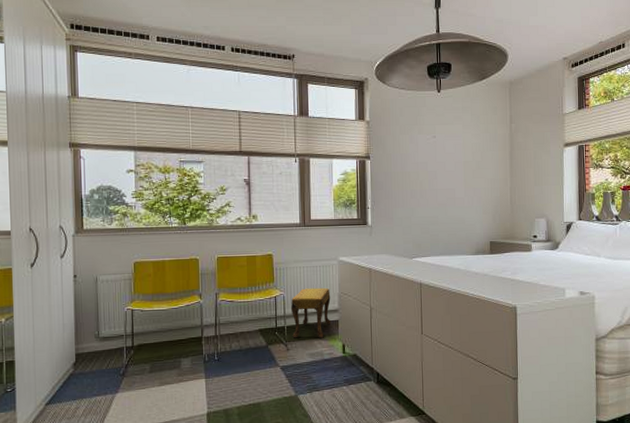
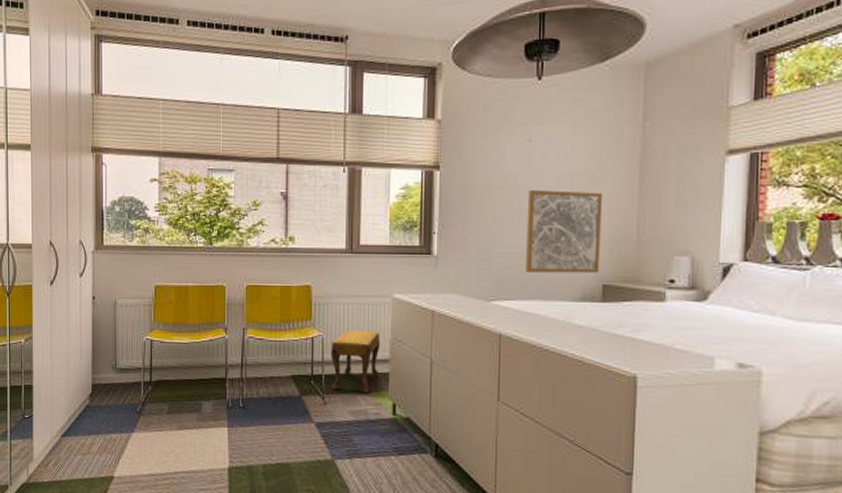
wall art: none [435,173,488,235] -> present [526,190,602,274]

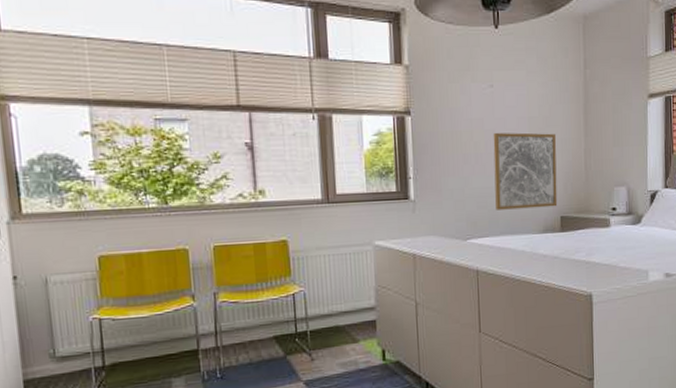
footstool: present [330,330,381,394] -> none [314,280,367,345]

